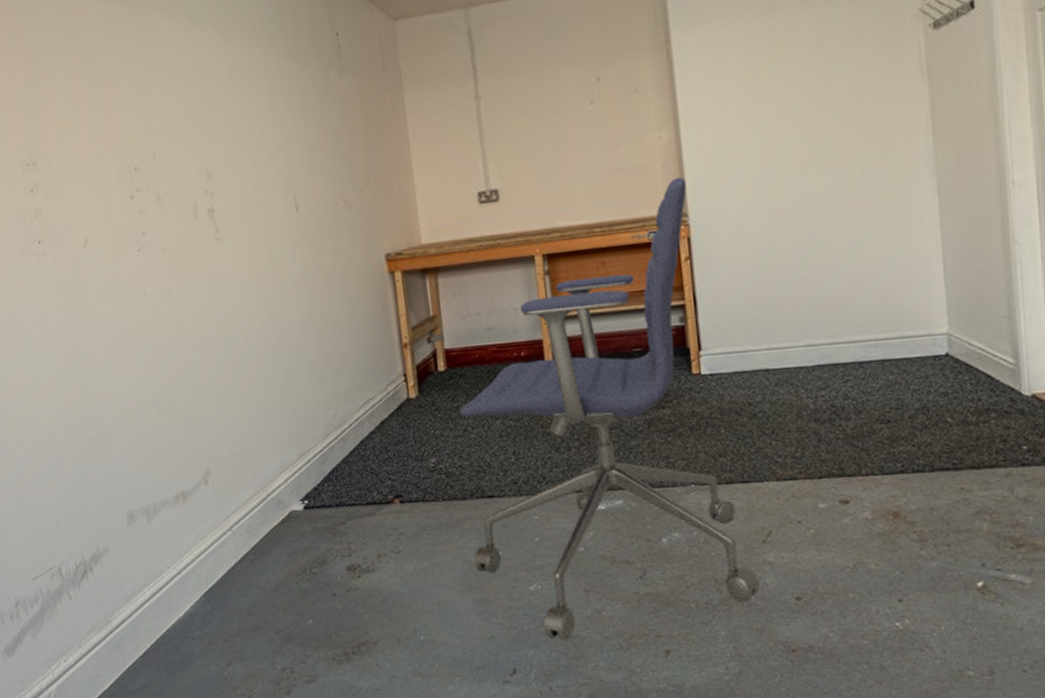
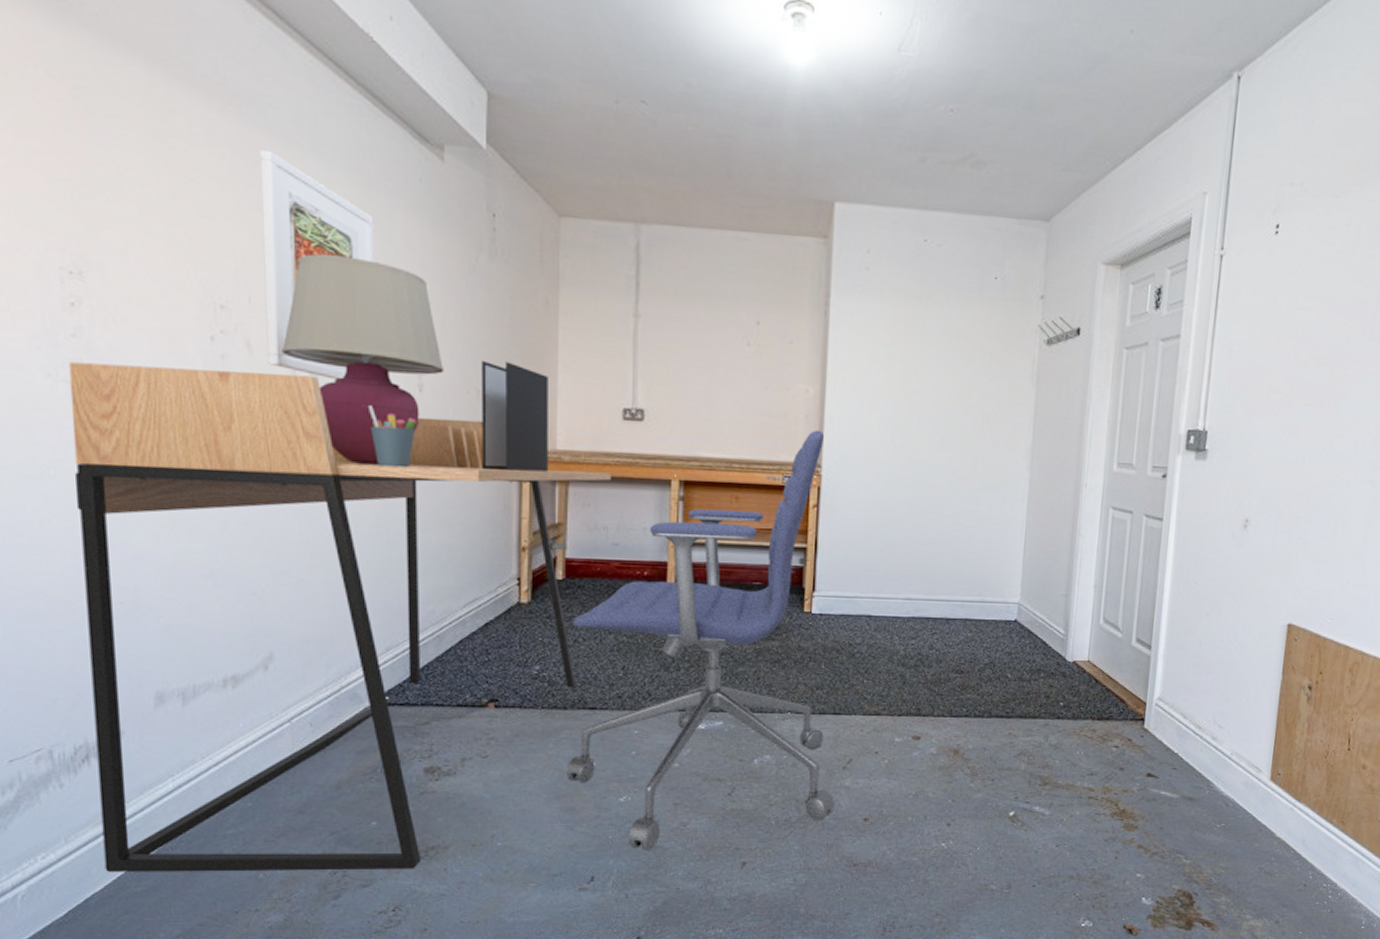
desk: none [34,214,476,672] -> present [68,362,611,872]
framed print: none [146,25,245,215] -> present [259,150,375,380]
table lamp: none [183,100,315,288] -> present [281,254,445,465]
pen holder: none [256,232,298,287] -> present [367,405,416,468]
binder: none [344,168,417,275] -> present [482,360,548,472]

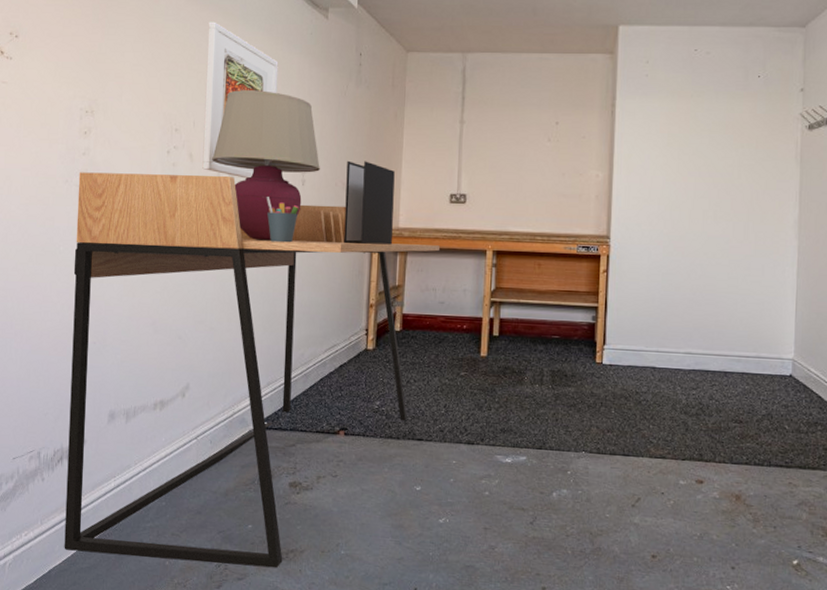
office chair: present [567,430,835,852] -> none [397,207,625,570]

